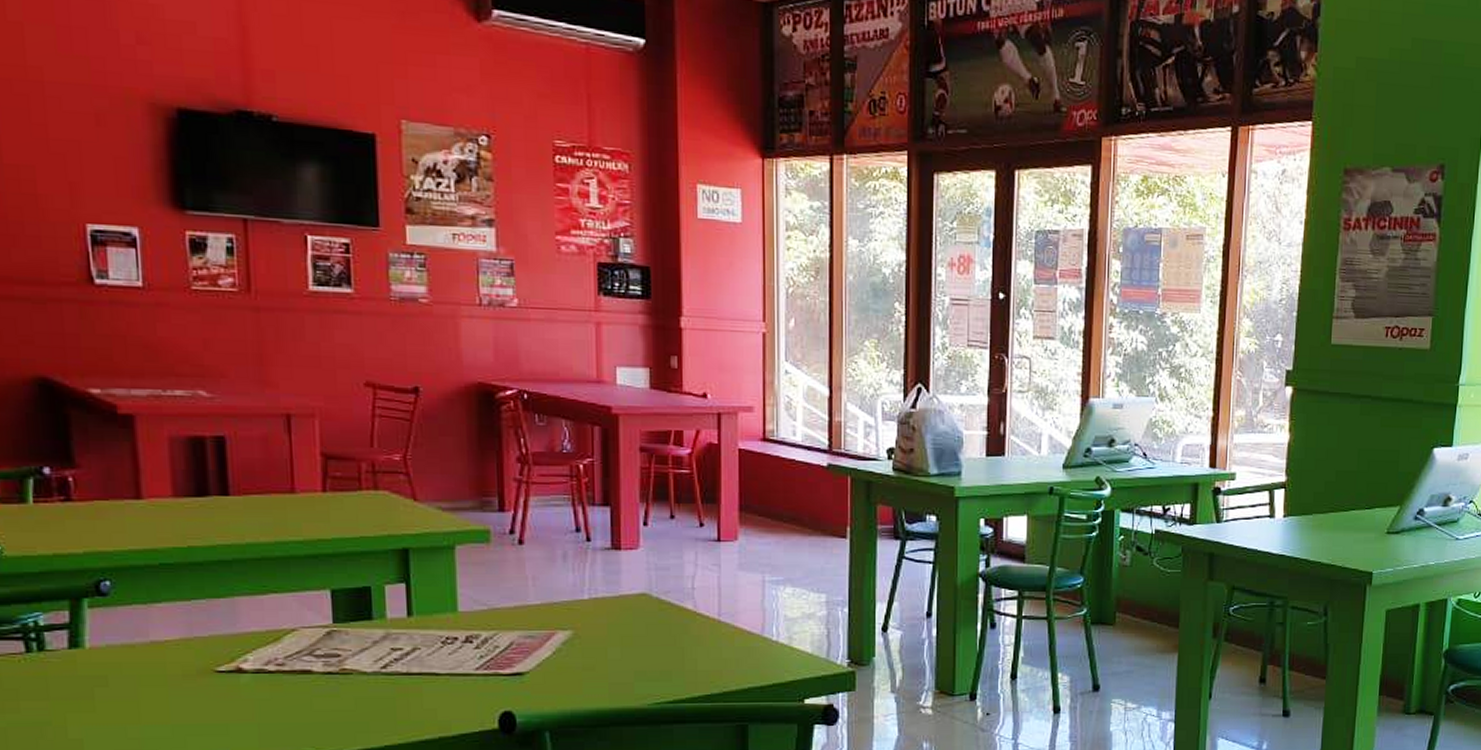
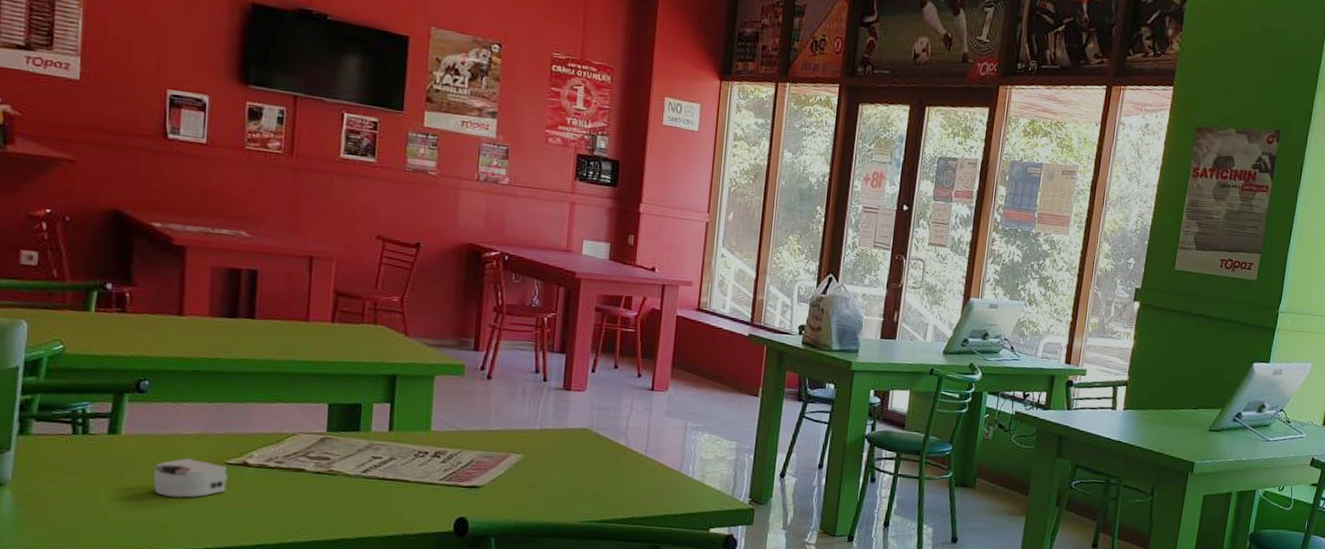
computer mouse: none [130,670,221,717] -> present [153,458,228,498]

